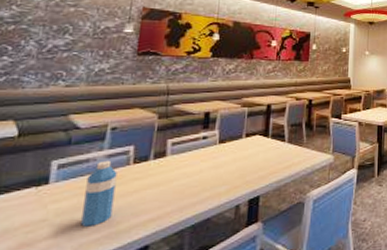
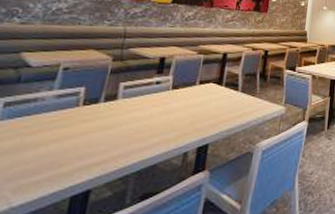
water bottle: present [81,160,117,227] -> none [22,101,65,168]

